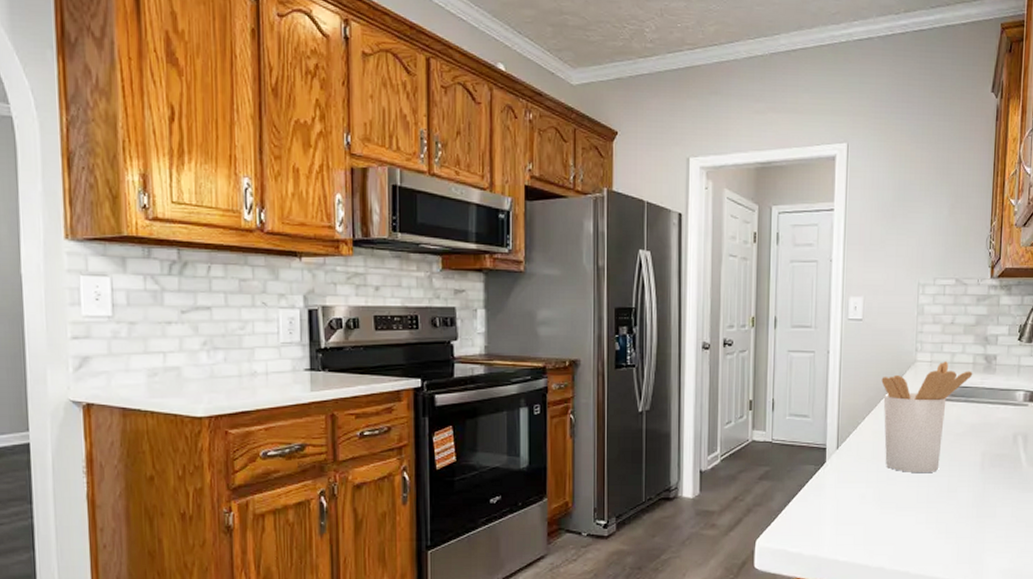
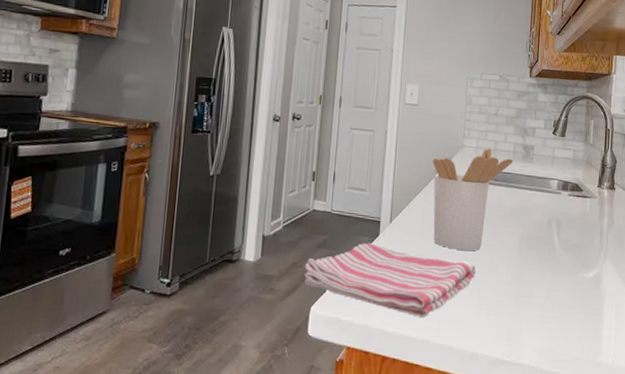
dish towel: none [747,470,933,544] -> present [304,242,476,317]

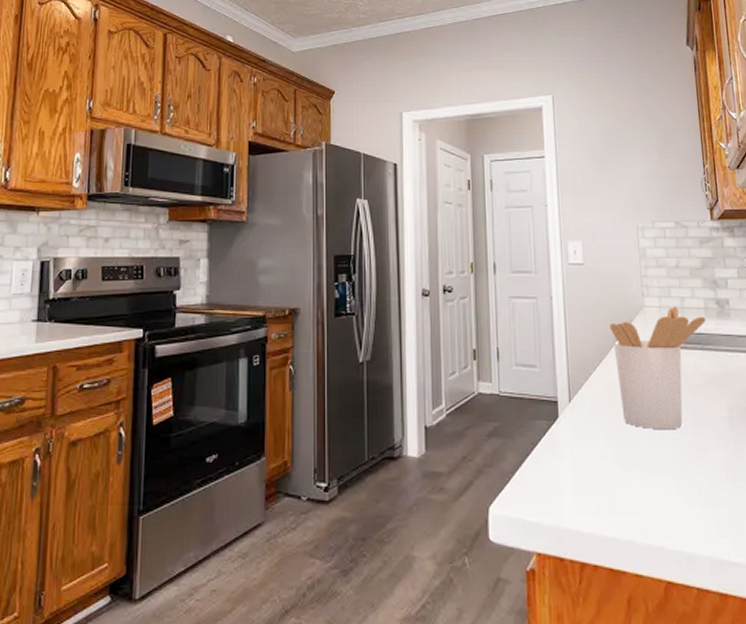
dish towel: present [304,242,476,317] -> none [477,426,681,513]

